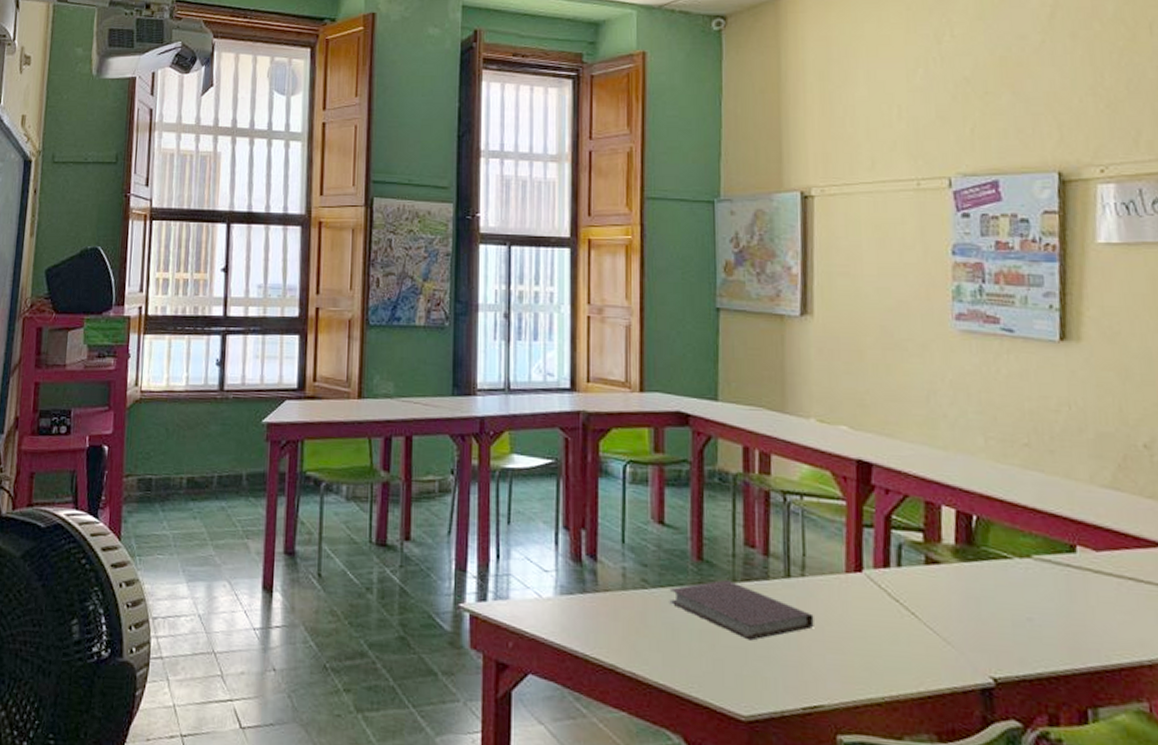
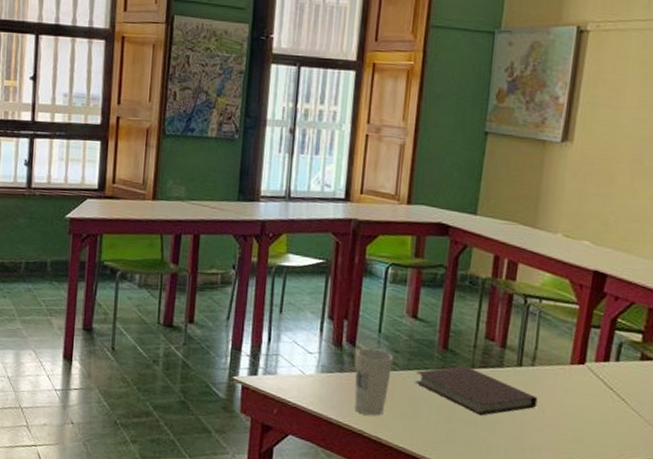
cup: none [599,562,641,646] -> present [354,348,393,416]

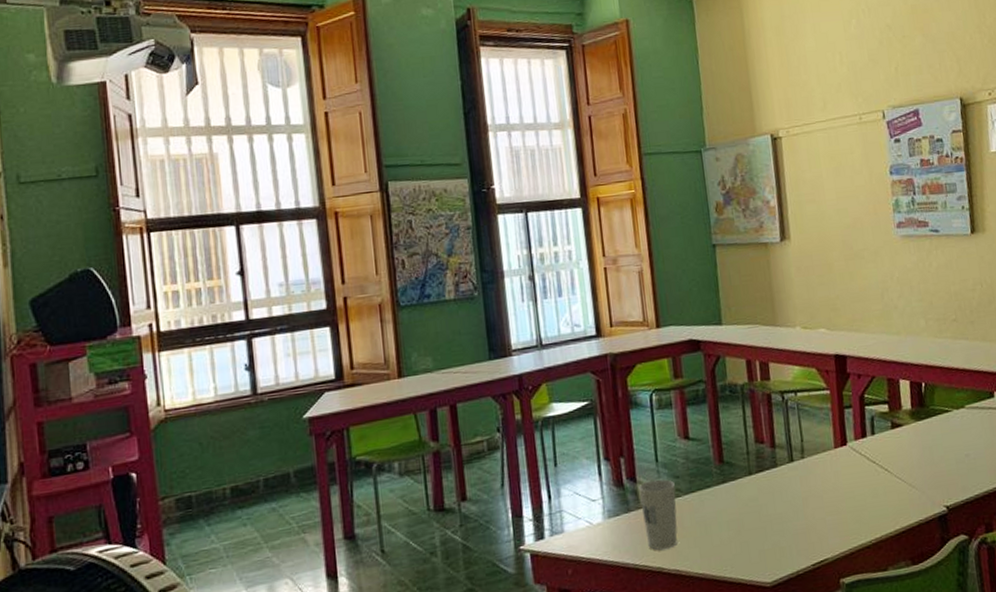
notebook: present [415,366,538,416] -> none [699,474,815,520]

